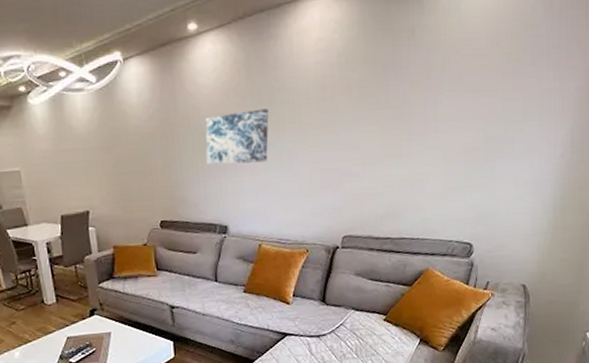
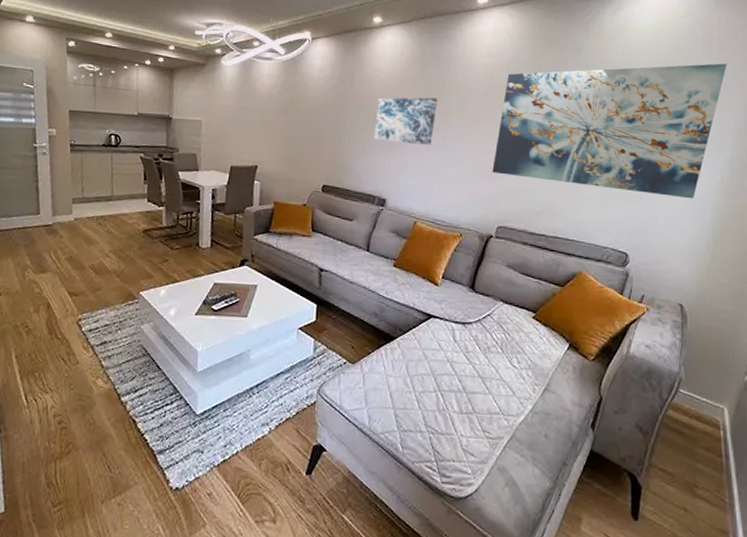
wall art: none [332,26,568,182] -> present [492,63,727,199]

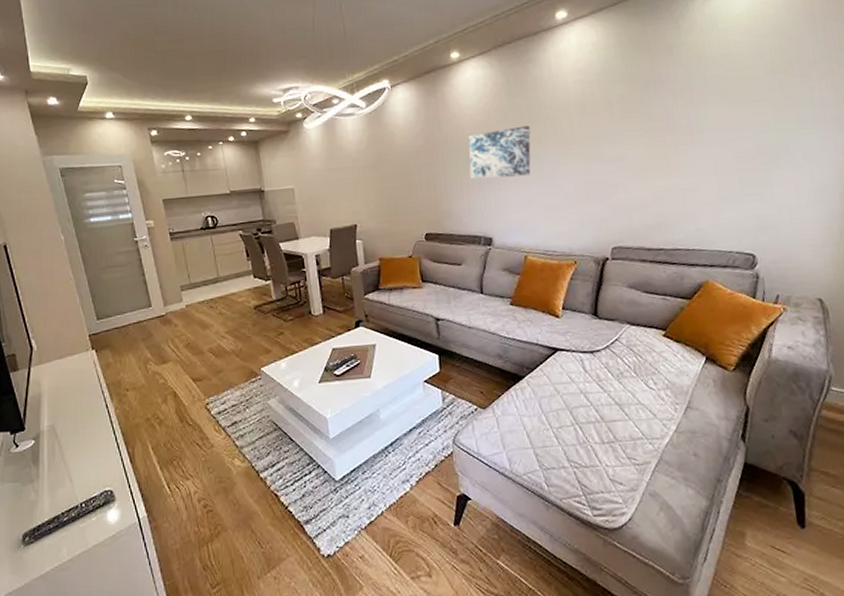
wall art: present [492,63,727,199] -> none [597,37,835,194]

